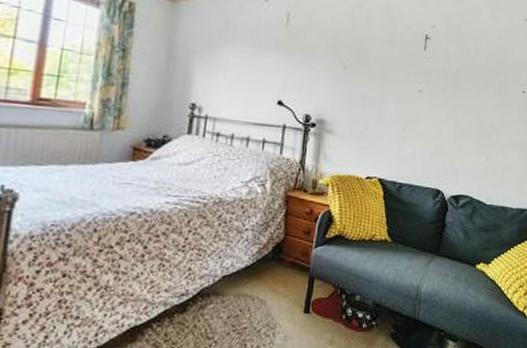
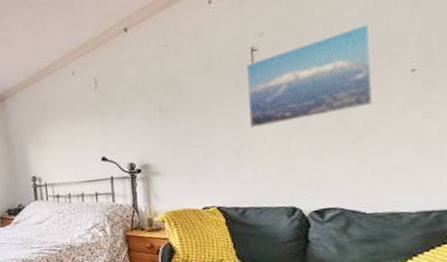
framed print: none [415,45,503,112] -> present [245,22,373,129]

